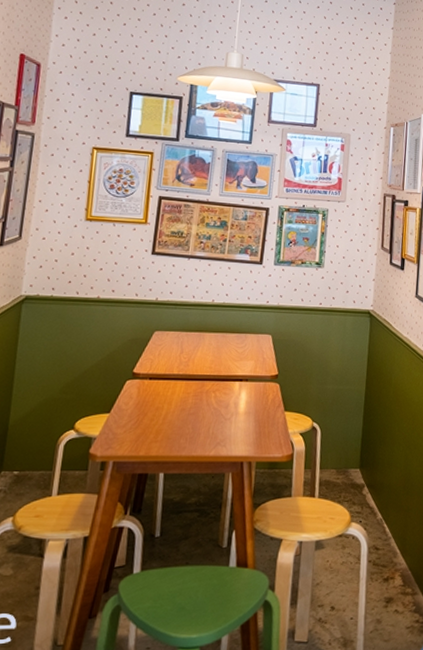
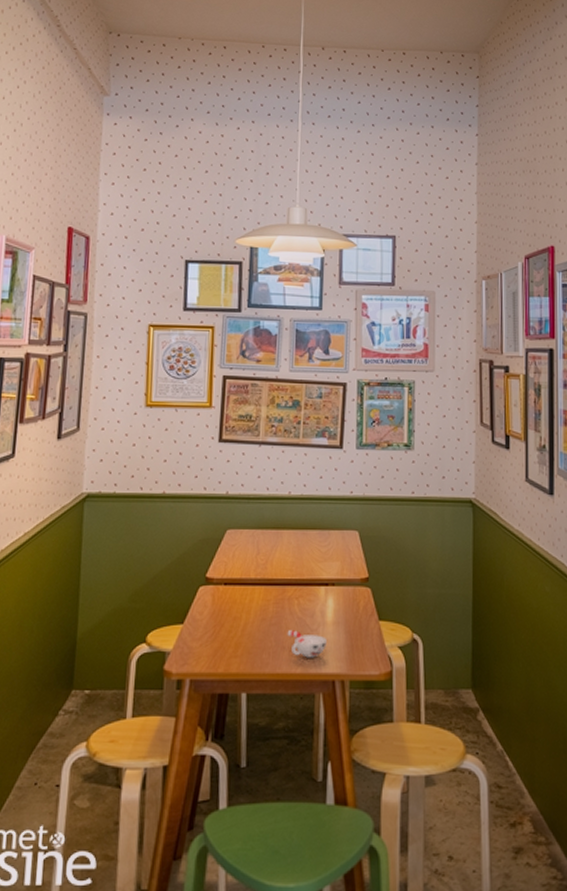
cup: none [203,419,238,443] -> present [287,630,327,658]

